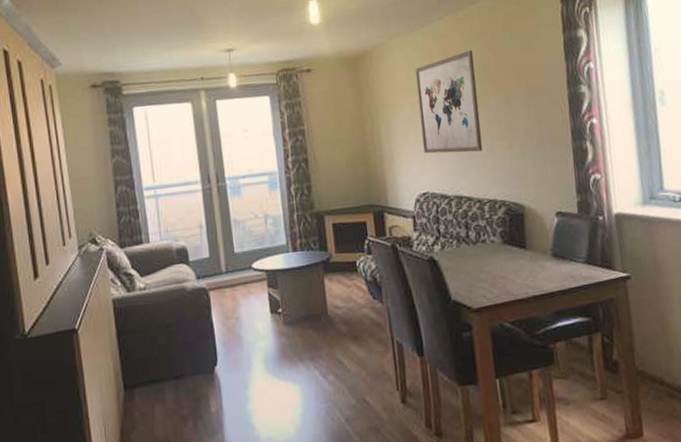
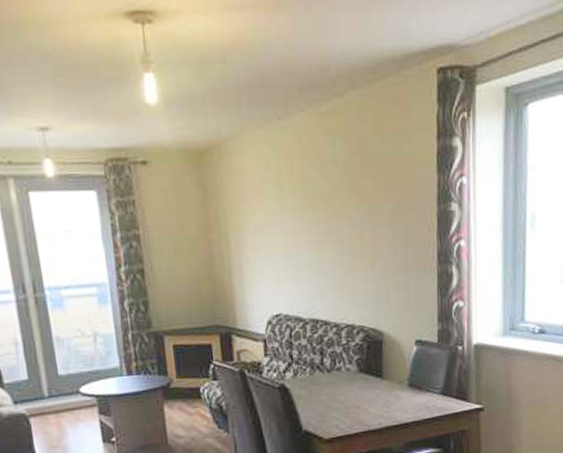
wall art: present [415,50,483,154] -> none [271,153,343,271]

